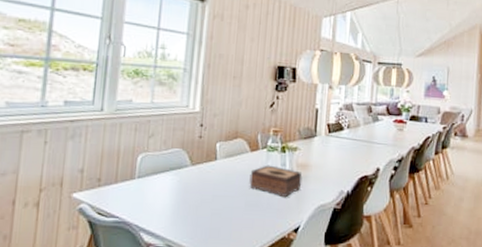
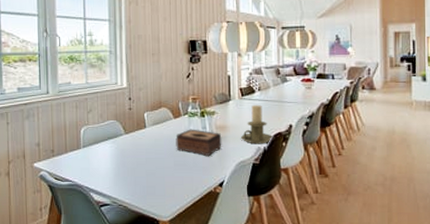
candle holder: none [323,143,359,188] -> present [241,105,274,144]

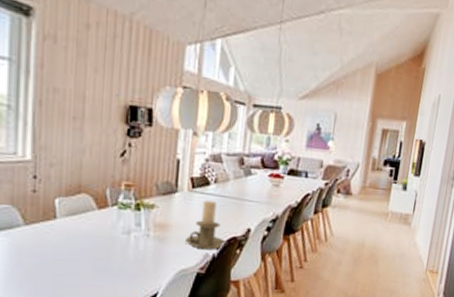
tissue box: present [175,129,222,156] -> none [97,224,161,261]

